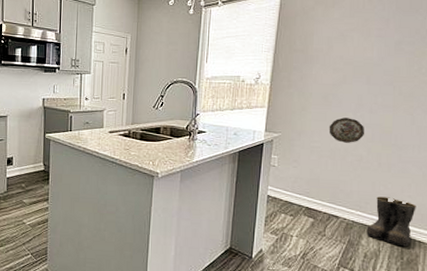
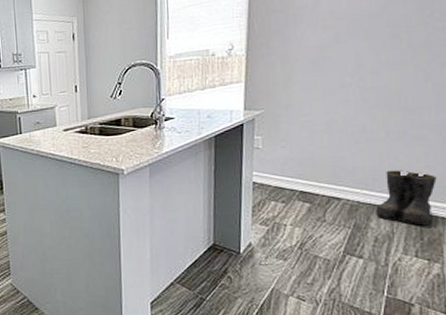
decorative plate: present [329,117,364,143] -> none [321,82,366,113]

